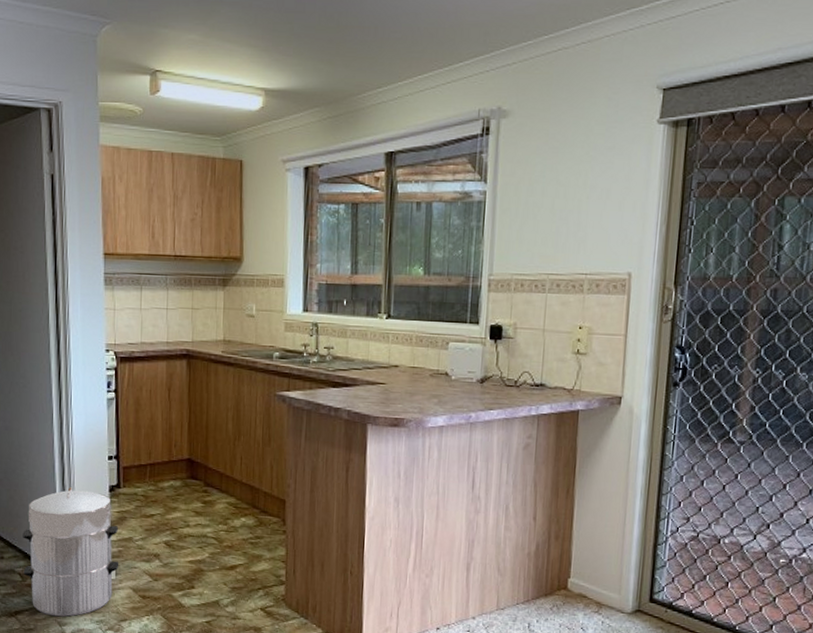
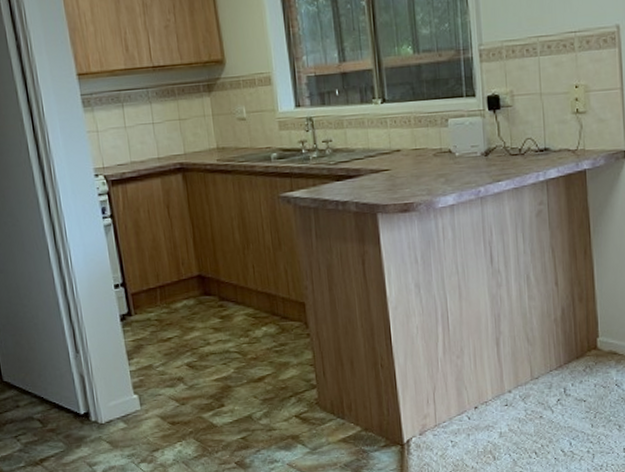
waste bin: present [22,486,119,617] -> none [35,321,143,458]

